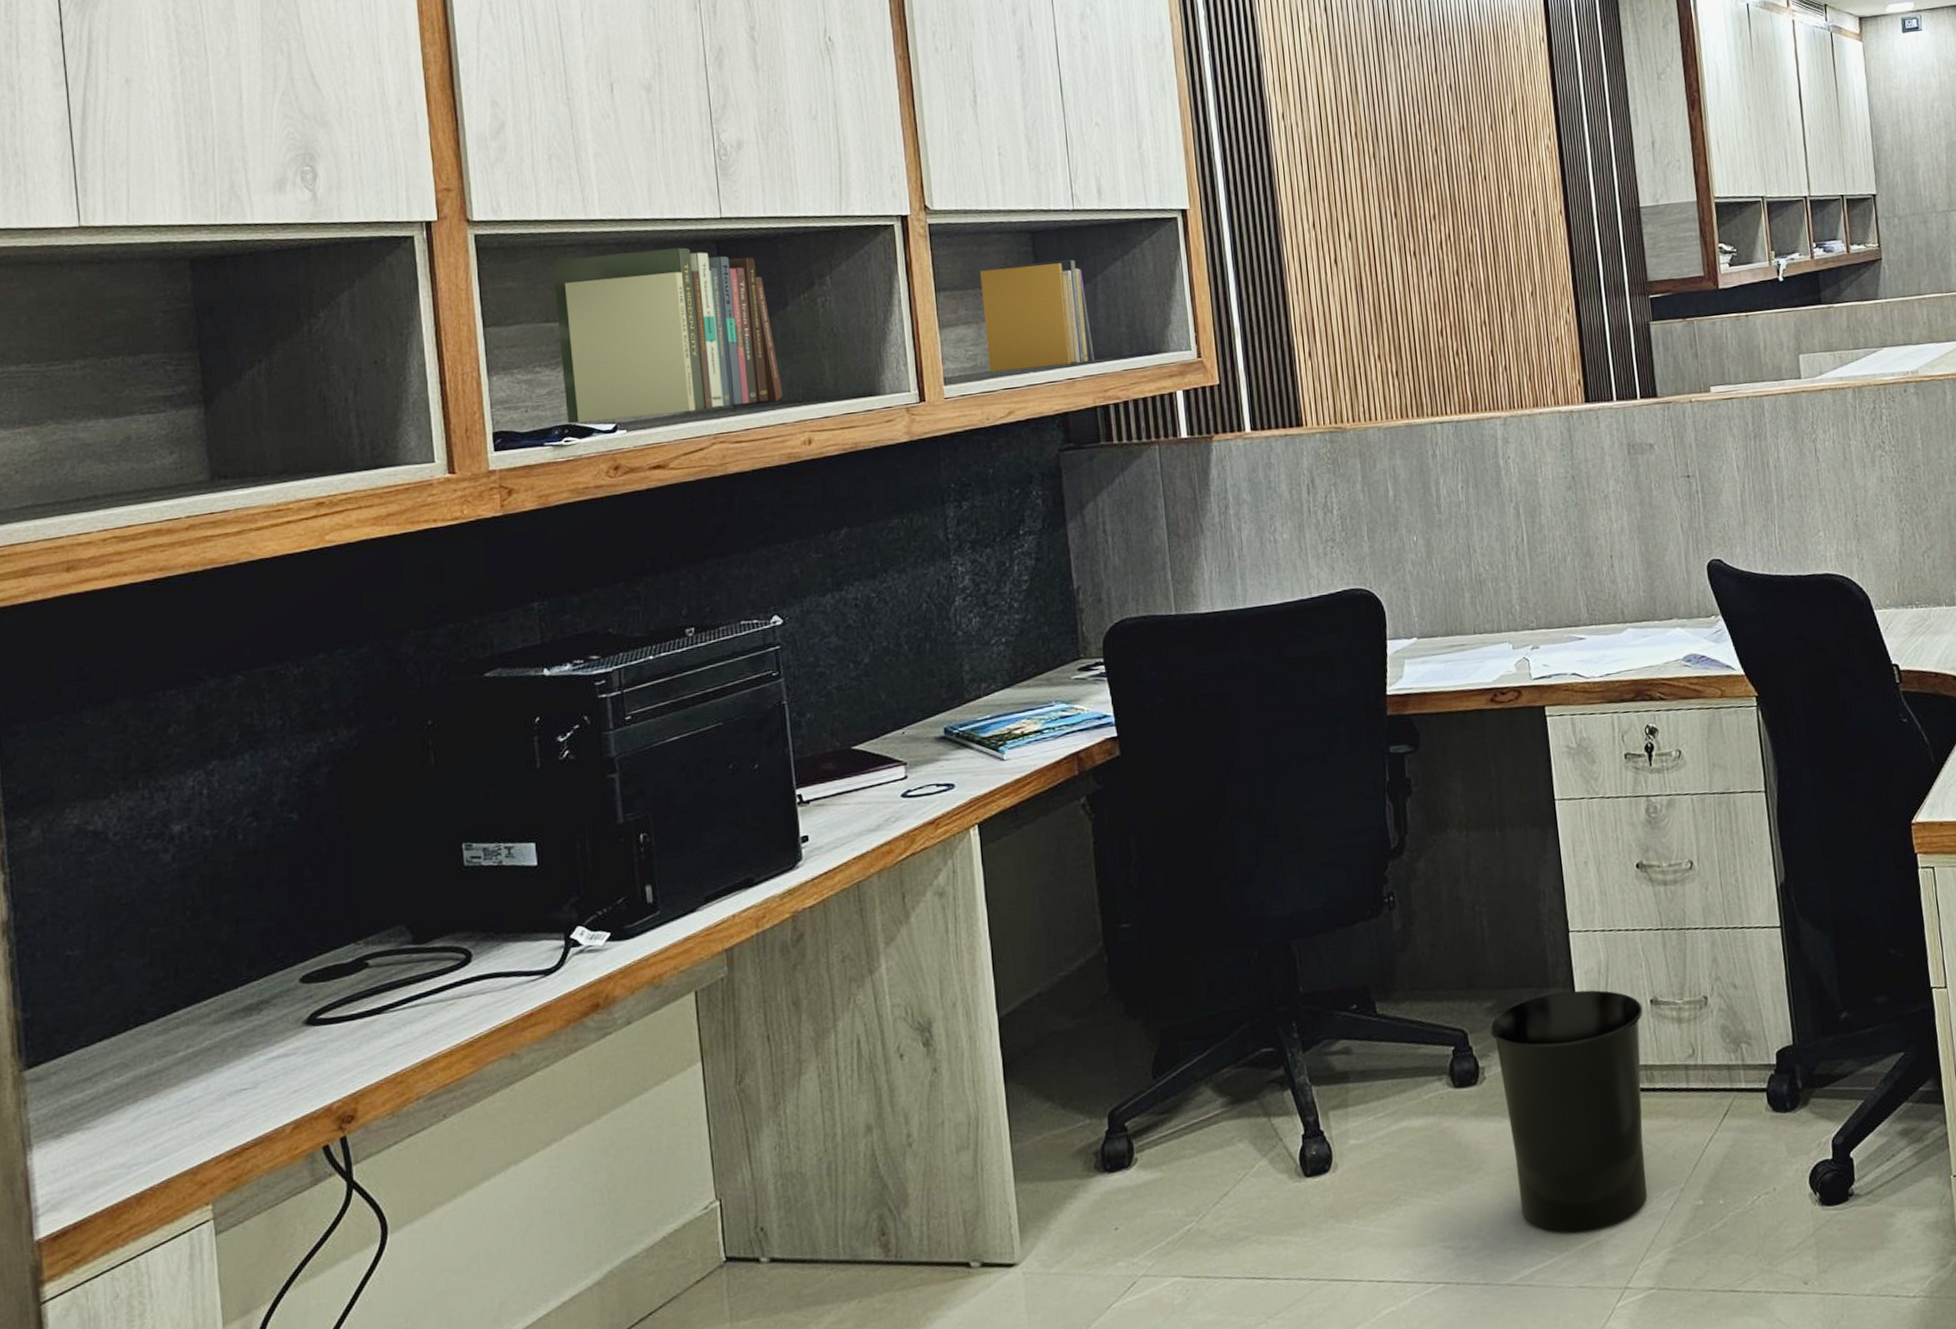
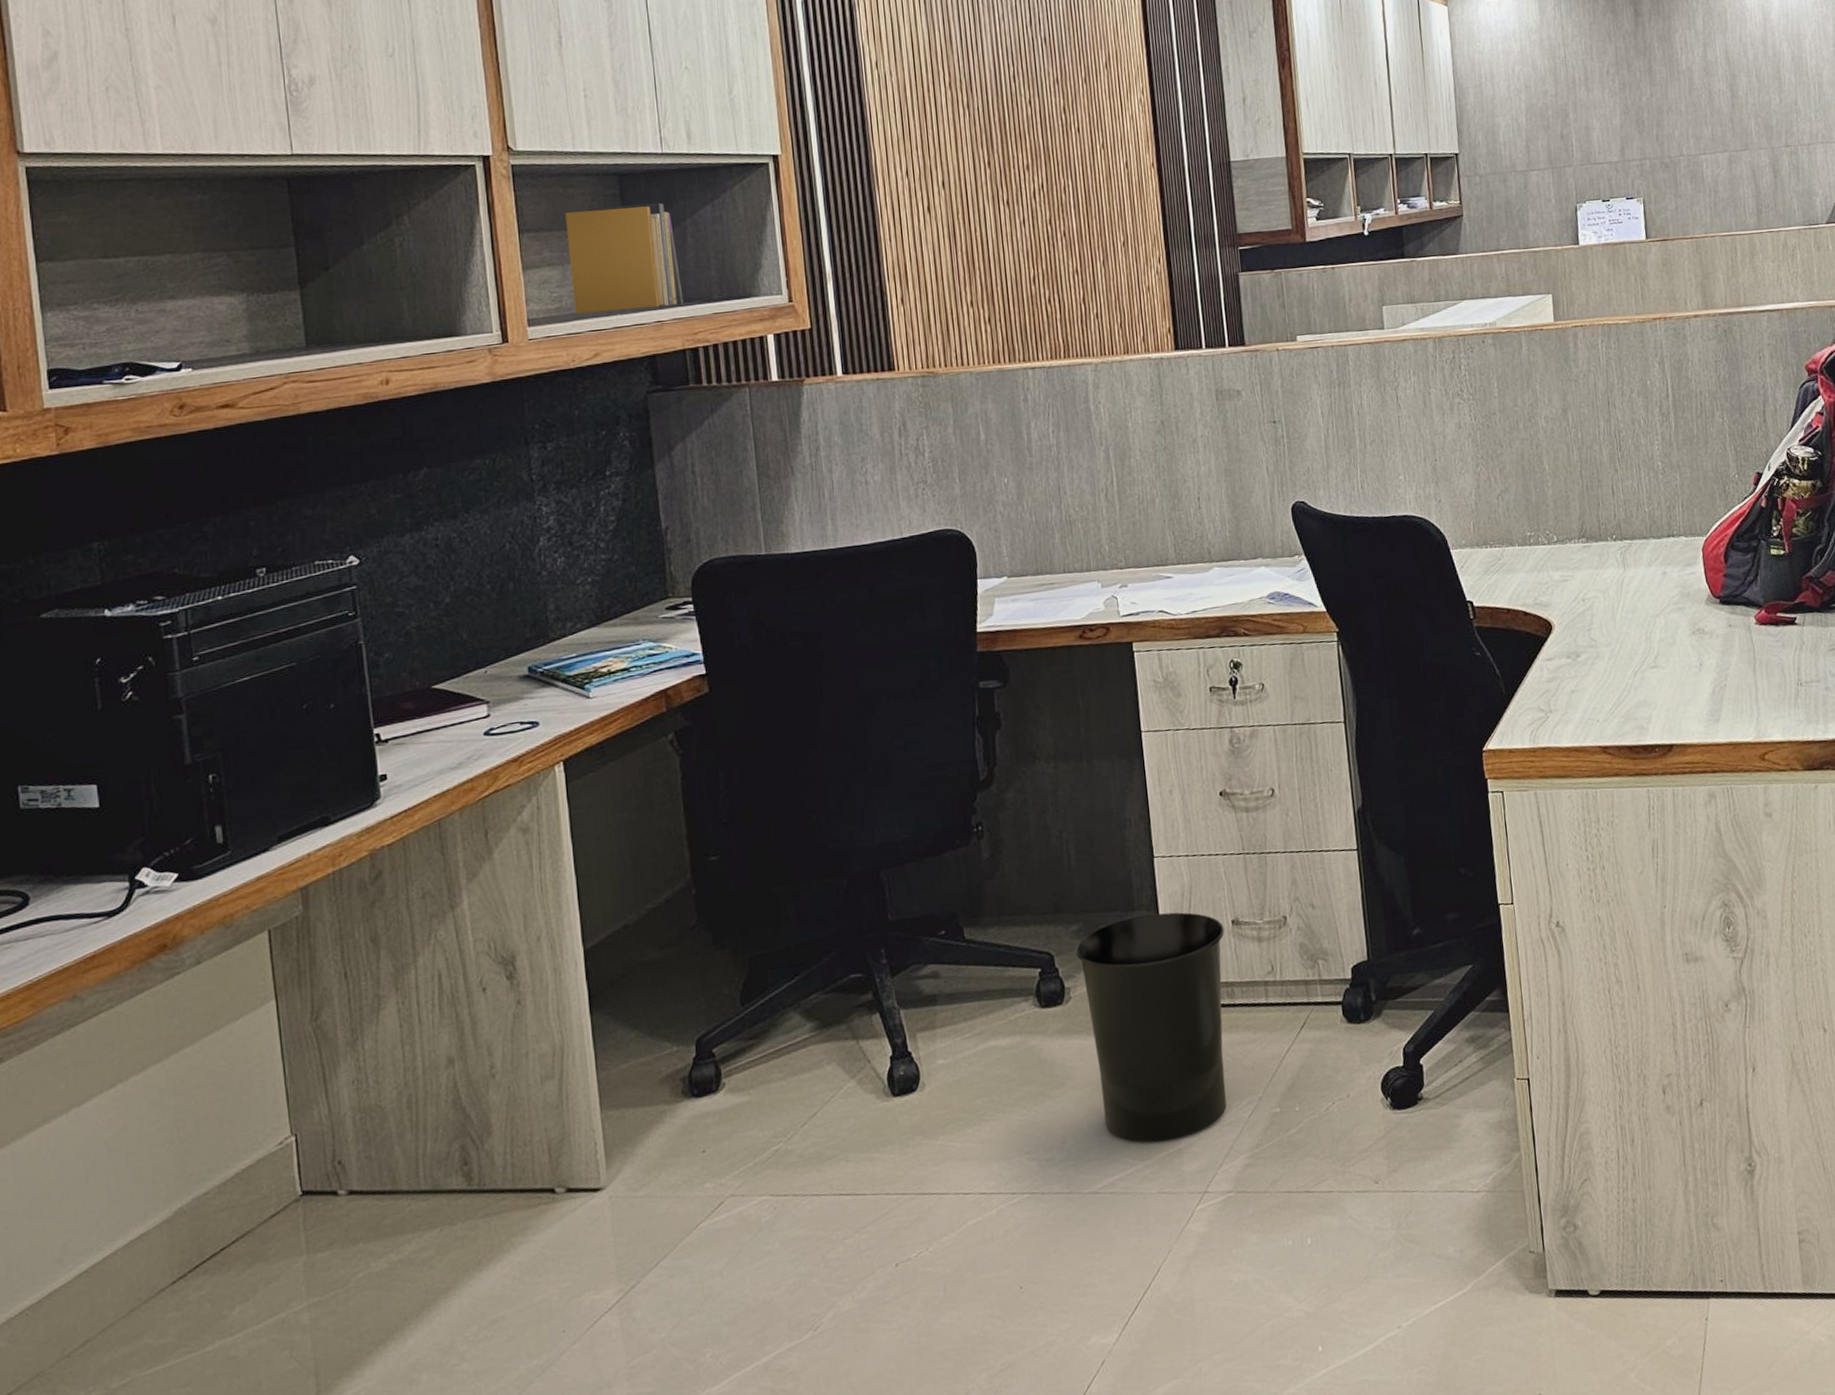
books: present [552,247,783,424] -> none [111,184,359,362]

